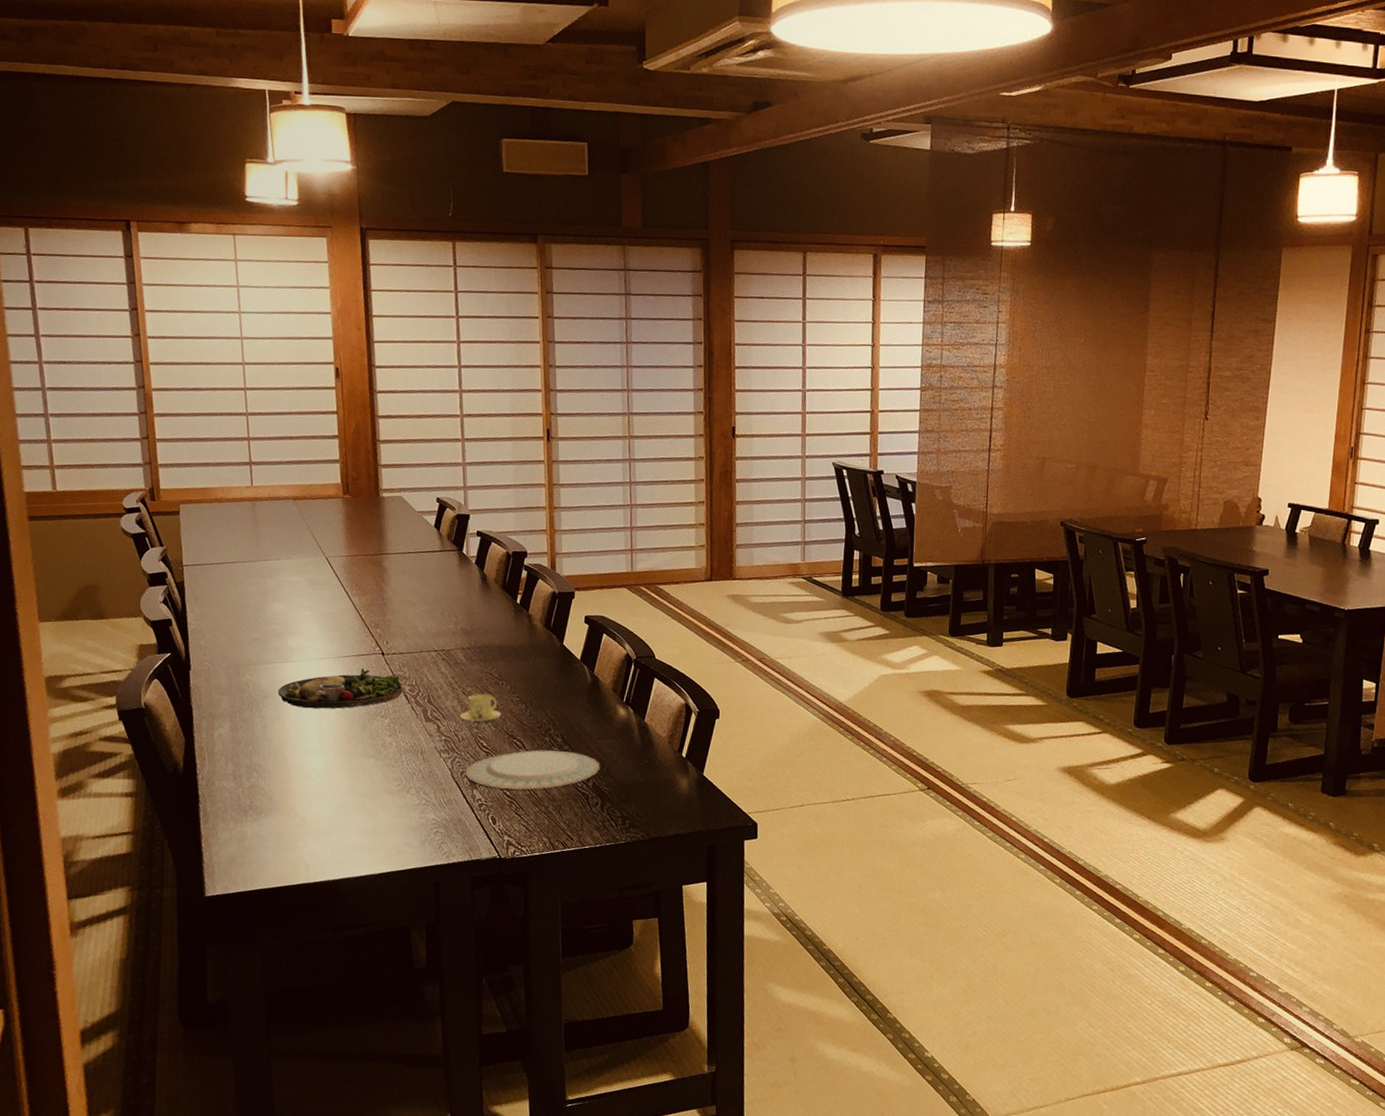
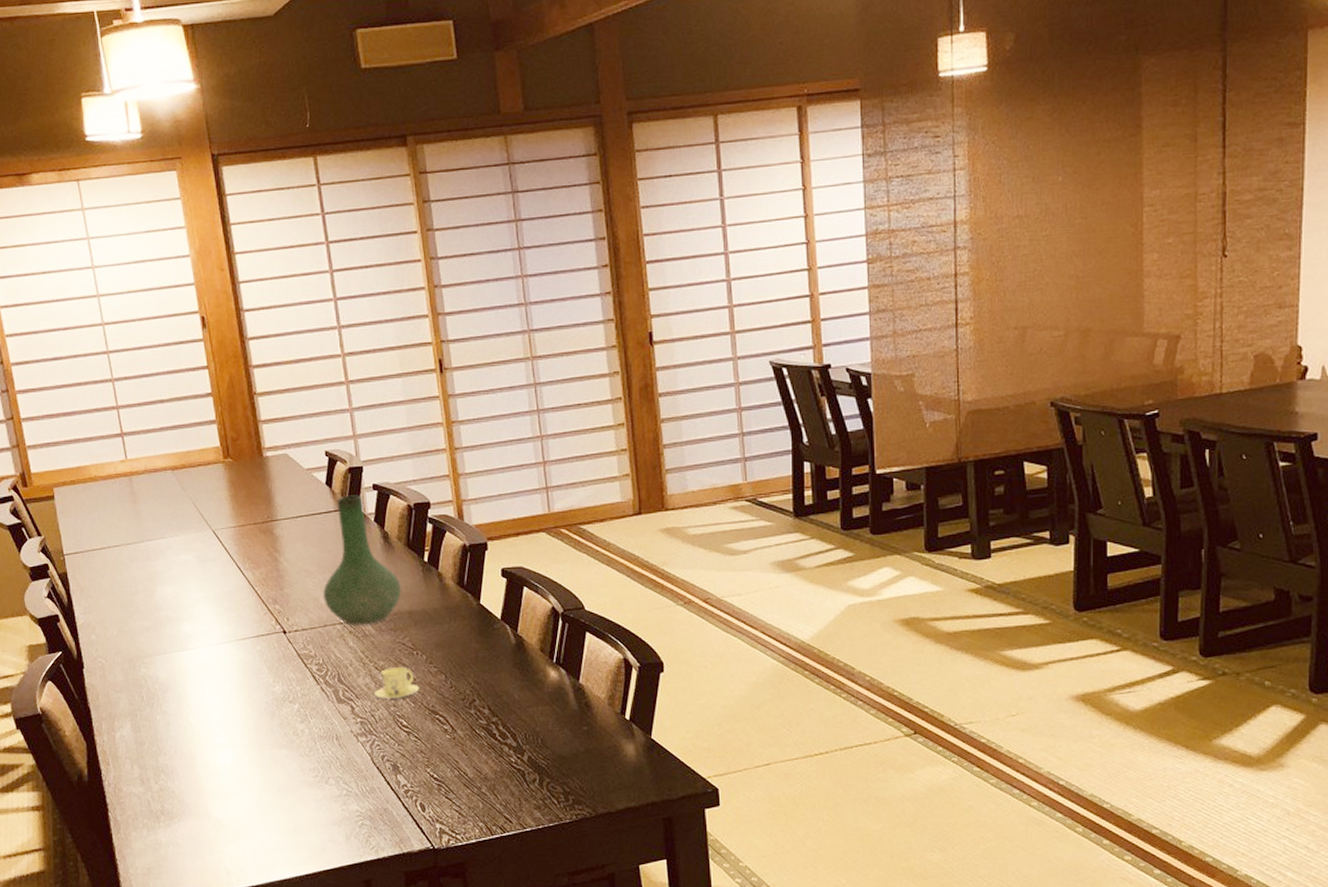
dinner plate: present [277,668,403,709] -> none [177,649,310,700]
vase: none [421,538,494,655] -> present [322,495,401,626]
plate: present [465,749,601,790] -> none [386,723,535,771]

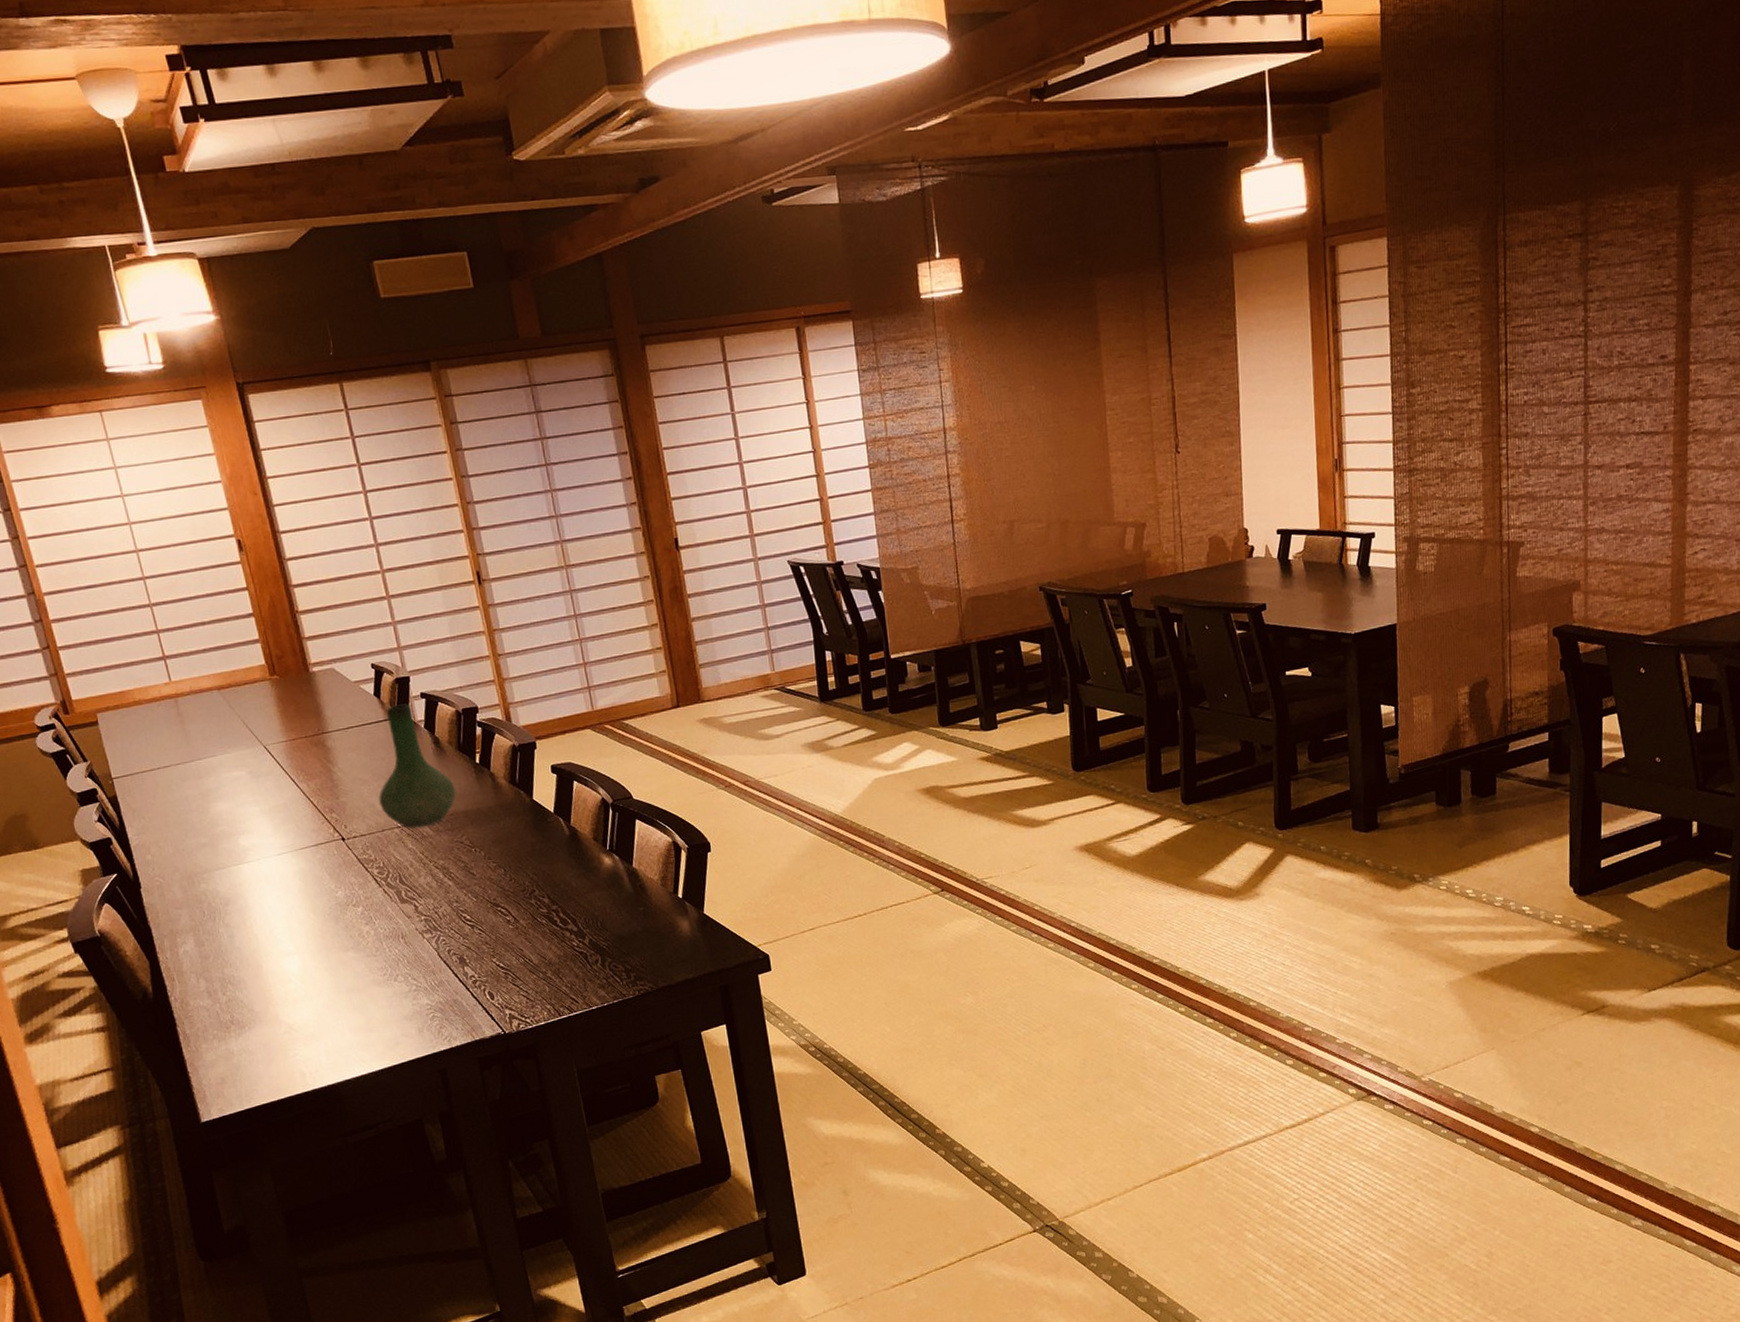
cup and saucer: present [374,666,420,698] -> none [436,864,481,896]

